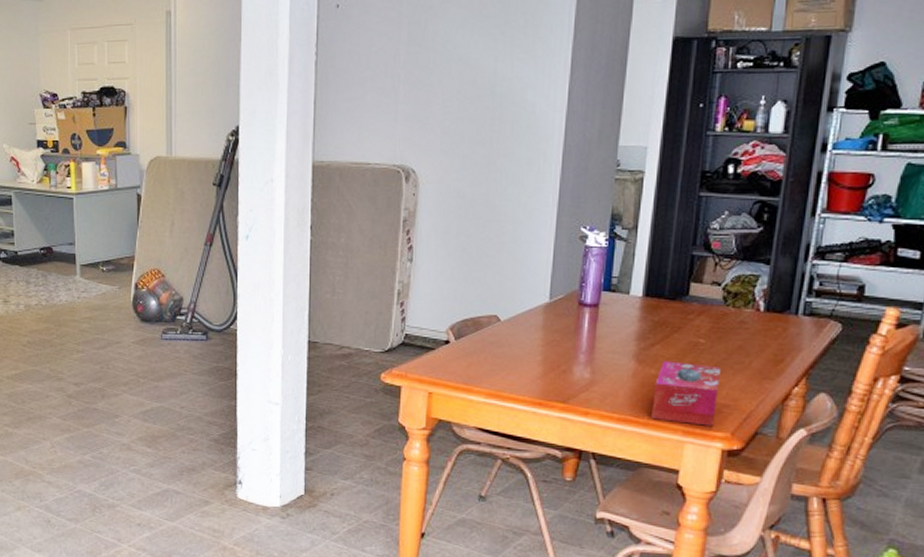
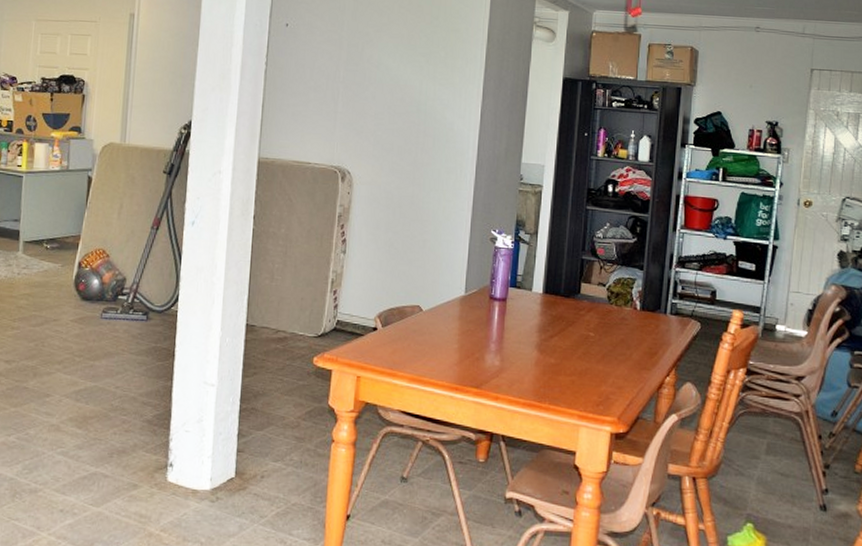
tissue box: present [651,361,720,426] -> none [552,351,607,411]

